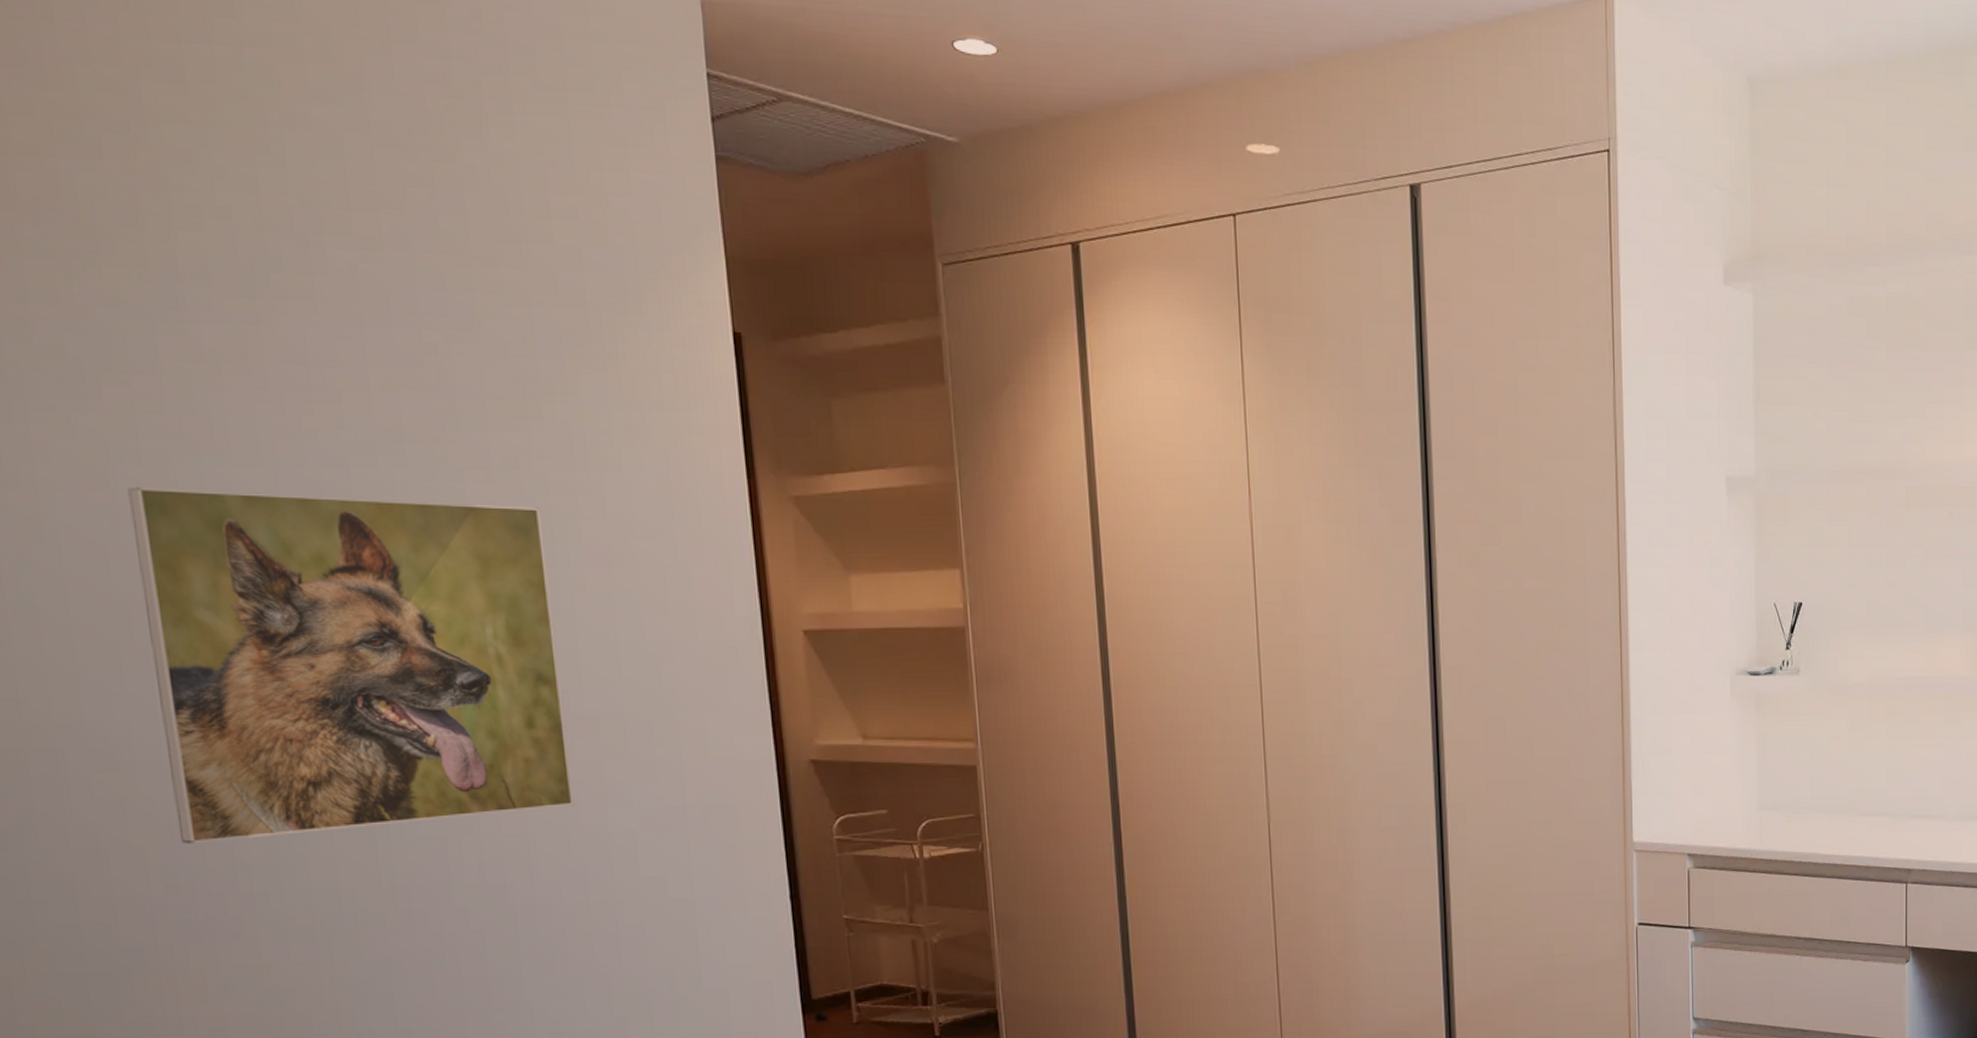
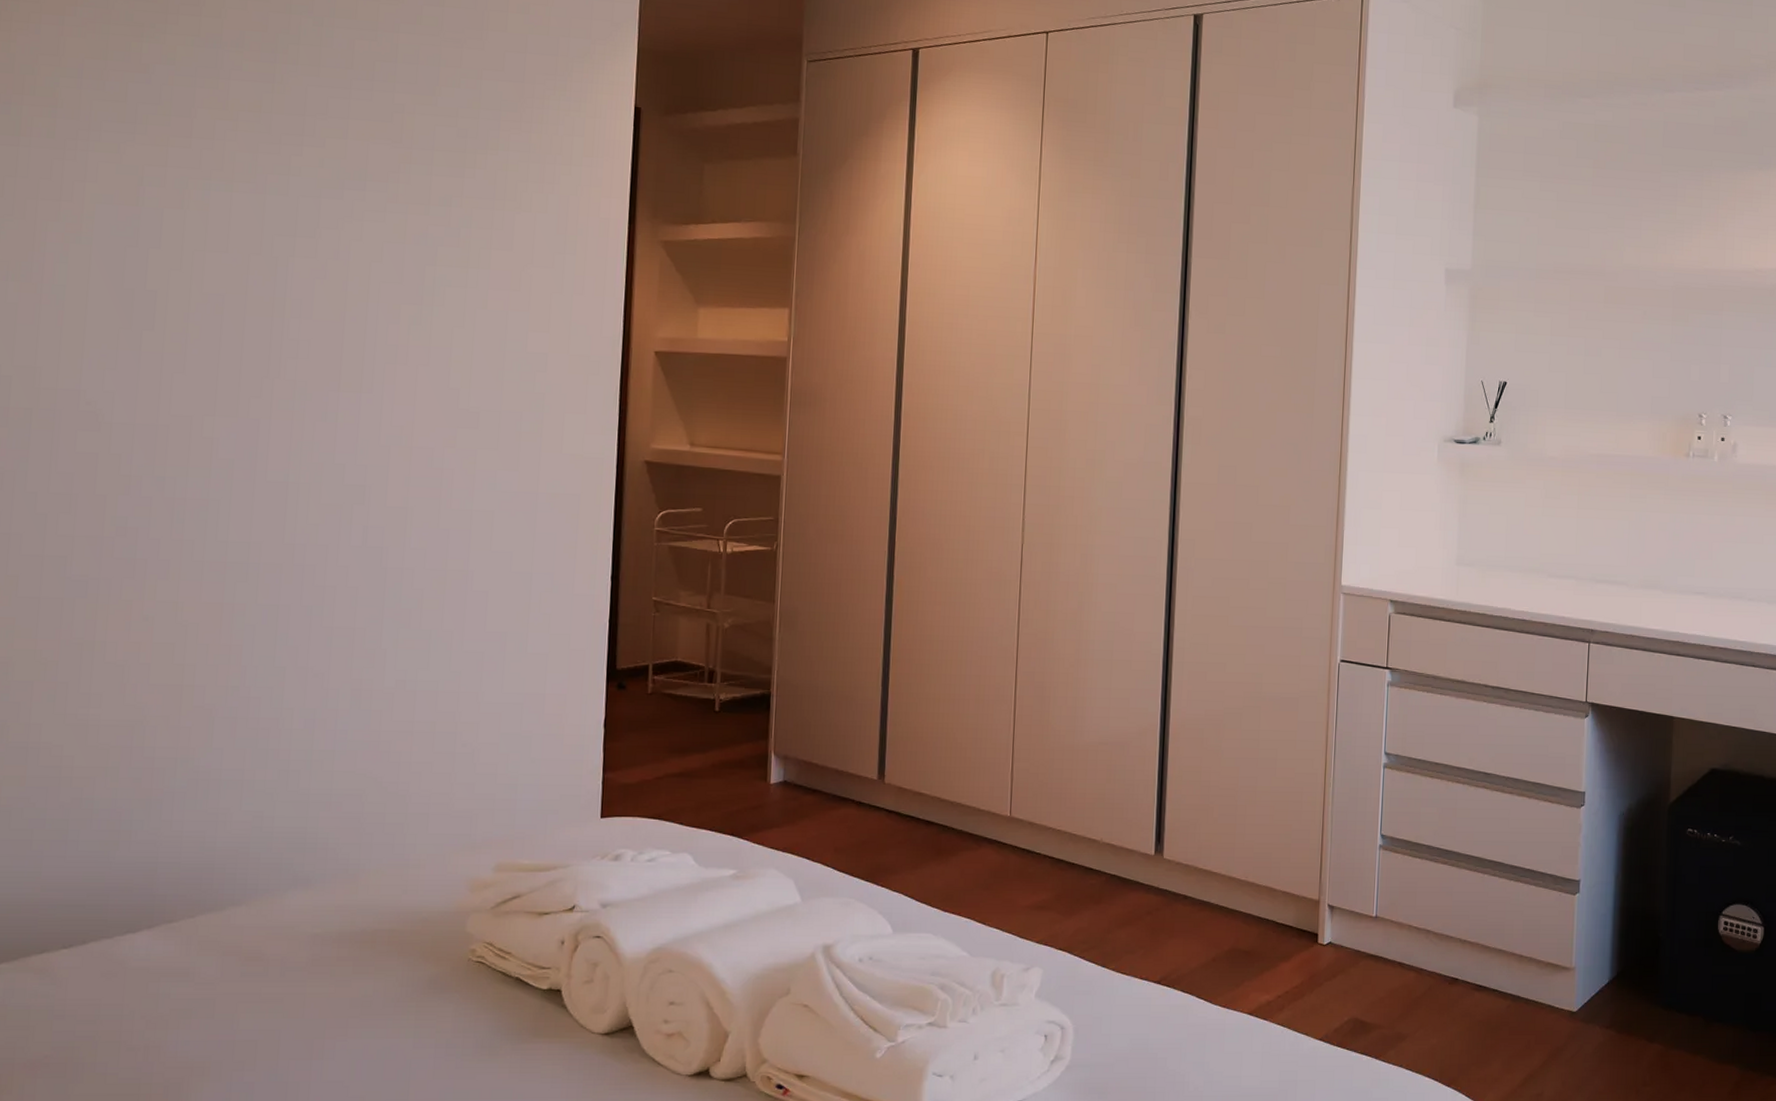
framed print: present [128,487,575,844] -> none [136,204,463,496]

